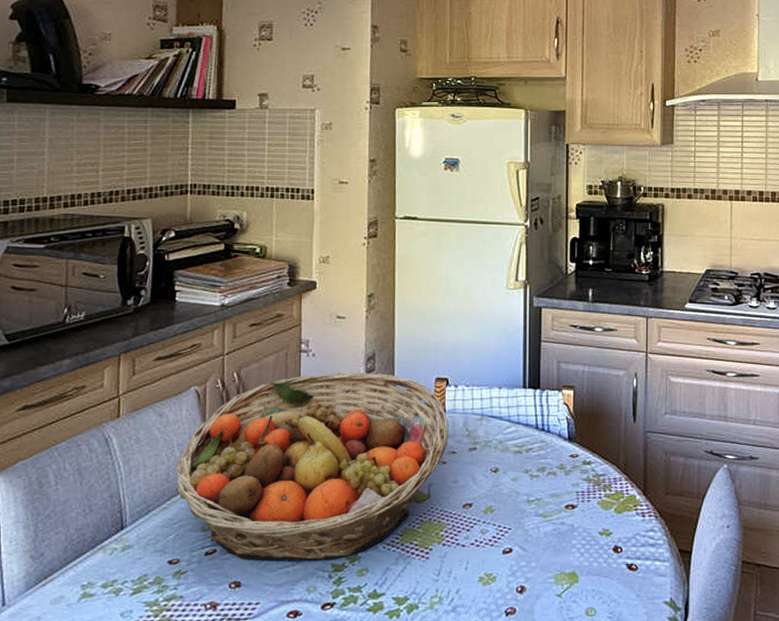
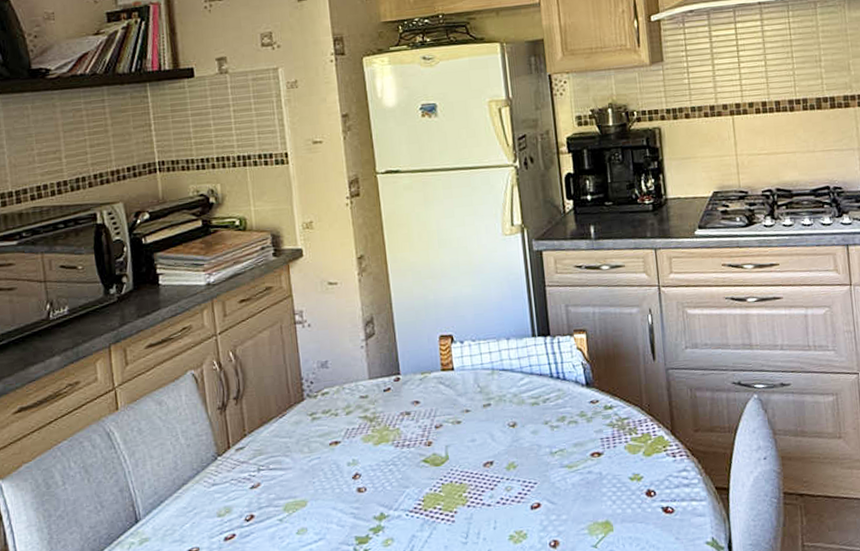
fruit basket: present [175,373,449,561] -> none [182,337,461,541]

